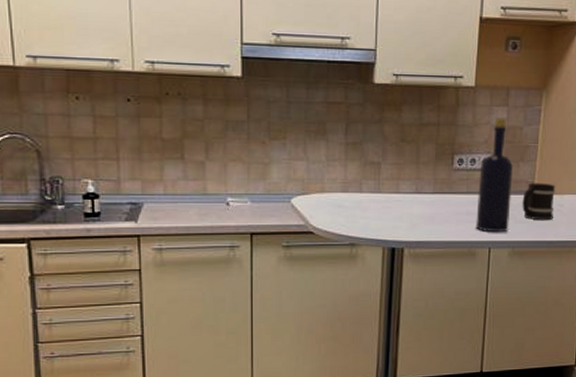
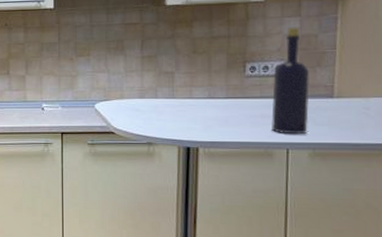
mug: present [522,182,555,221] -> none [321,86,359,124]

